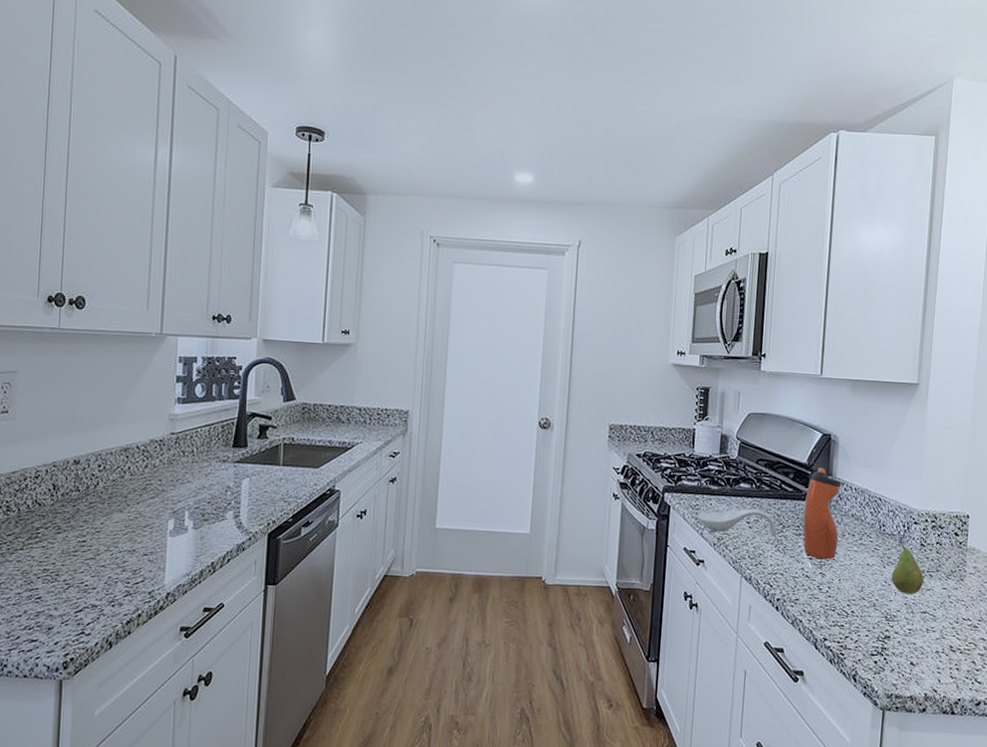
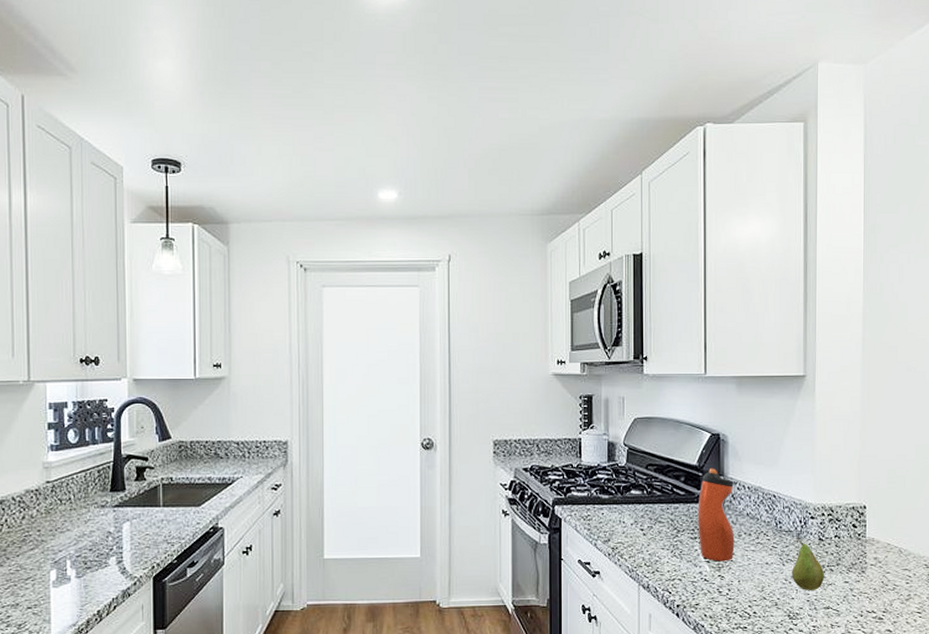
spoon rest: present [697,508,777,536] -> none [590,515,672,542]

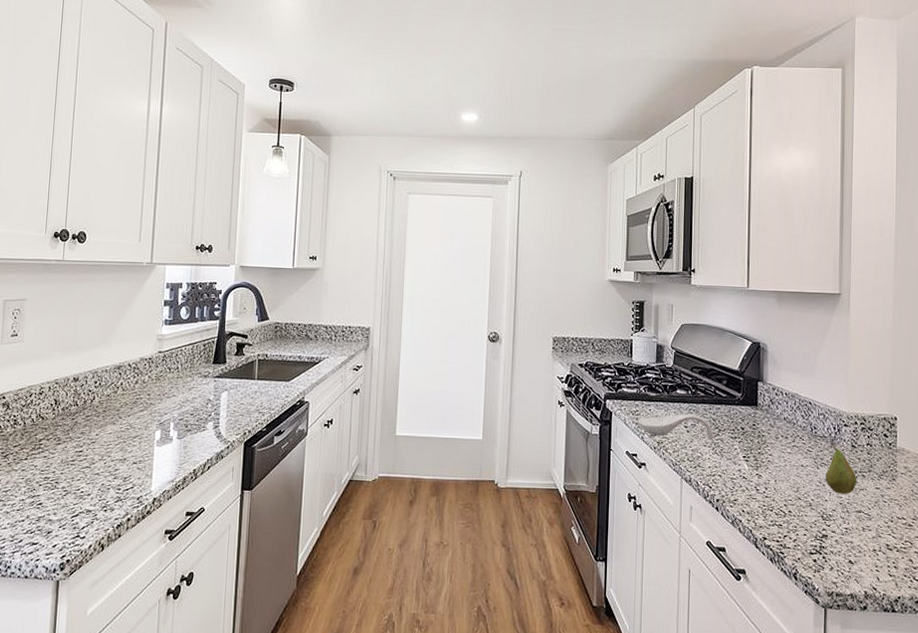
spoon rest: none [590,515,672,542] -> present [638,413,714,440]
water bottle: present [697,468,735,562] -> none [738,374,772,462]

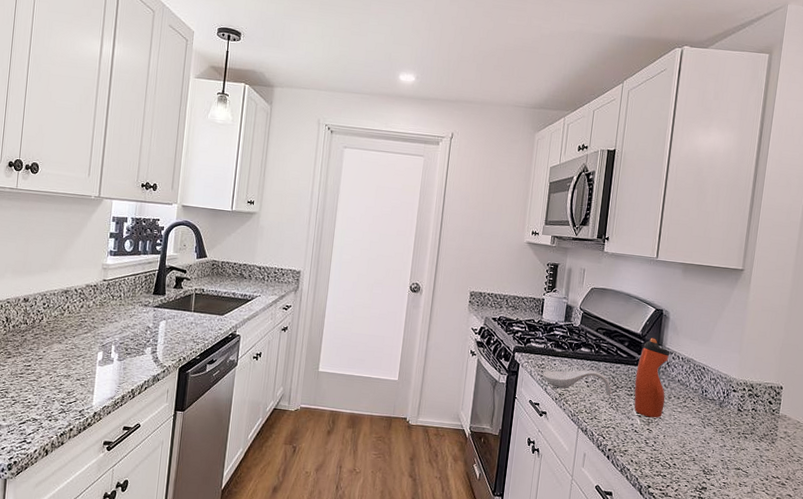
water bottle: none [738,374,772,462] -> present [634,338,670,418]
fruit: present [826,442,857,494] -> none [710,405,740,453]

